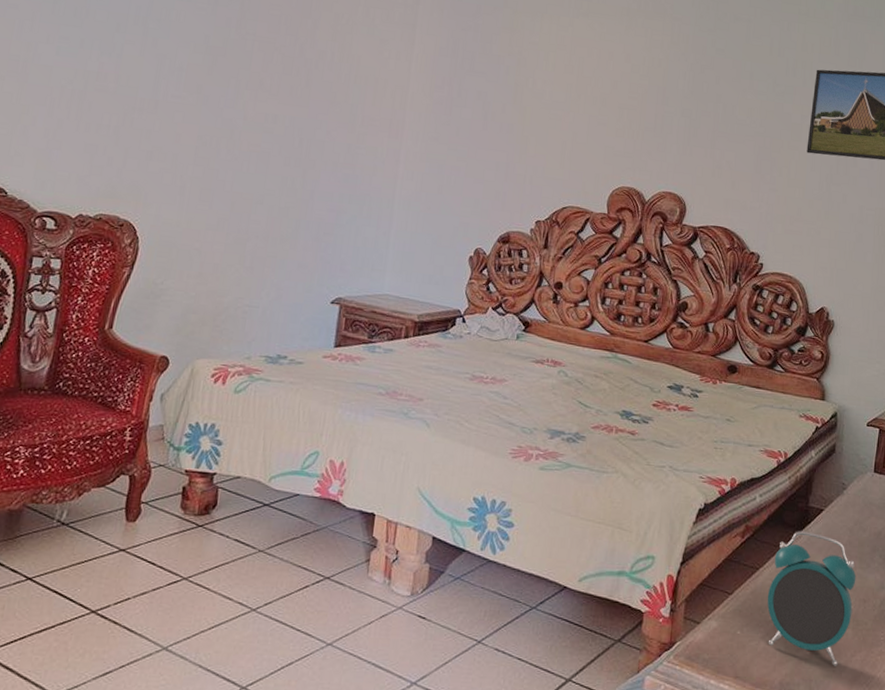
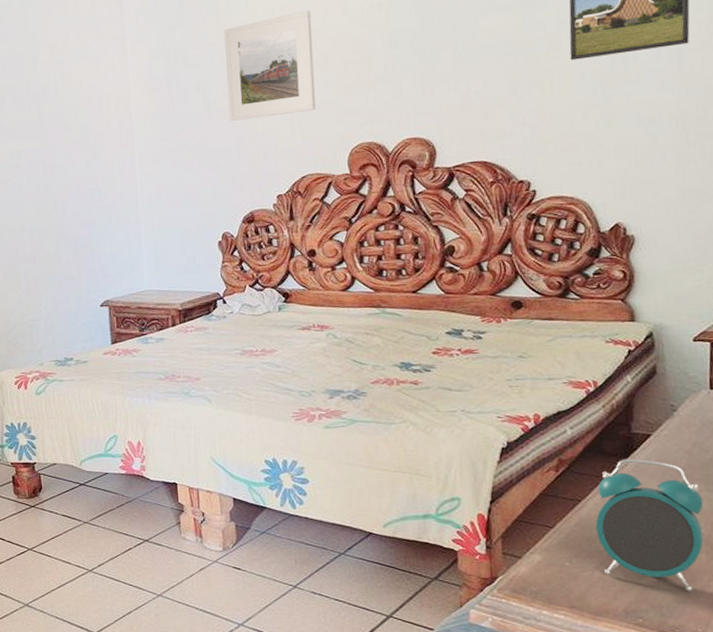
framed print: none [504,45,598,145] -> present [224,10,316,121]

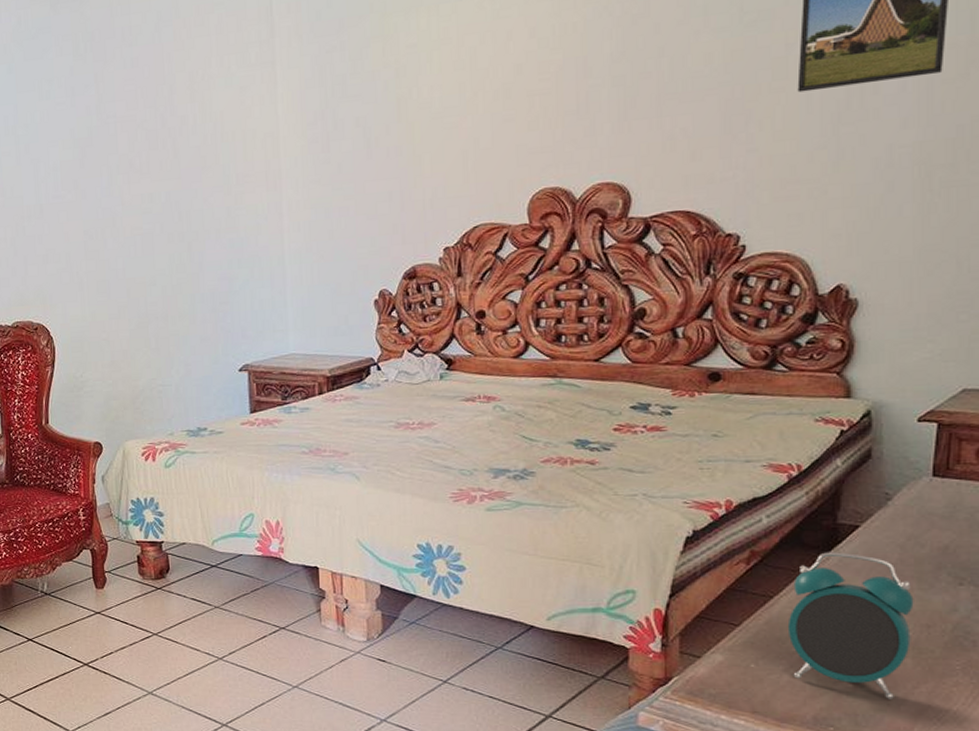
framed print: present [224,10,316,121] -> none [390,31,494,162]

